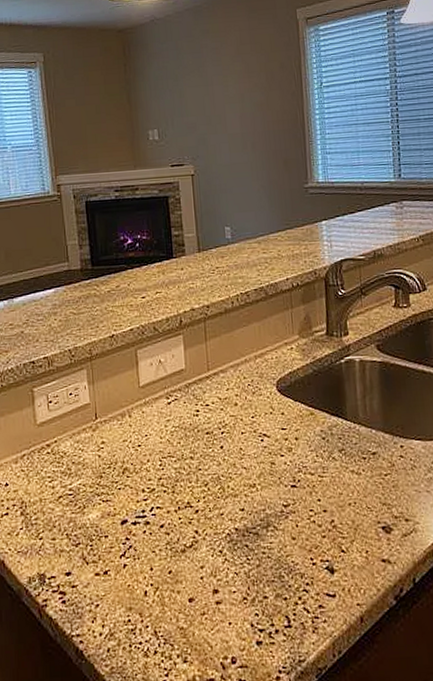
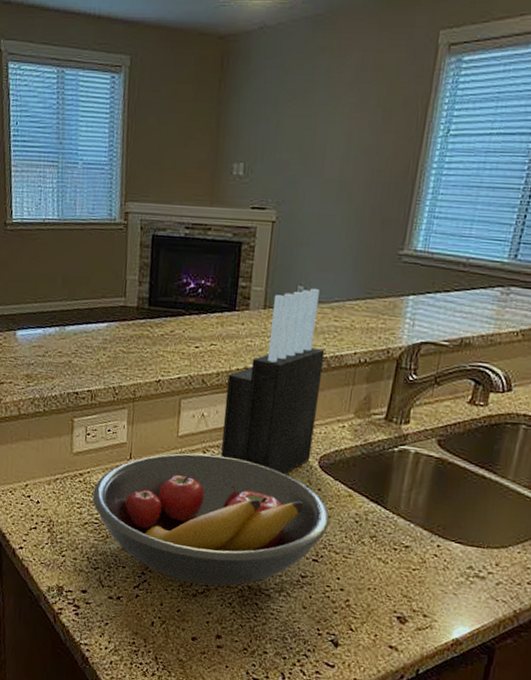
fruit bowl: none [63,398,299,539] -> present [92,453,330,587]
knife block: none [177,227,268,405] -> present [221,288,325,474]

